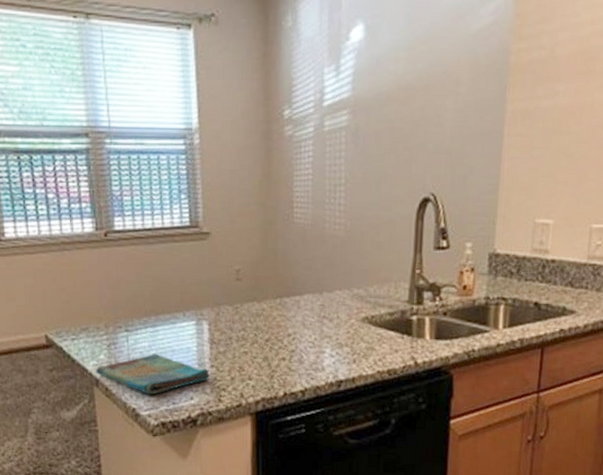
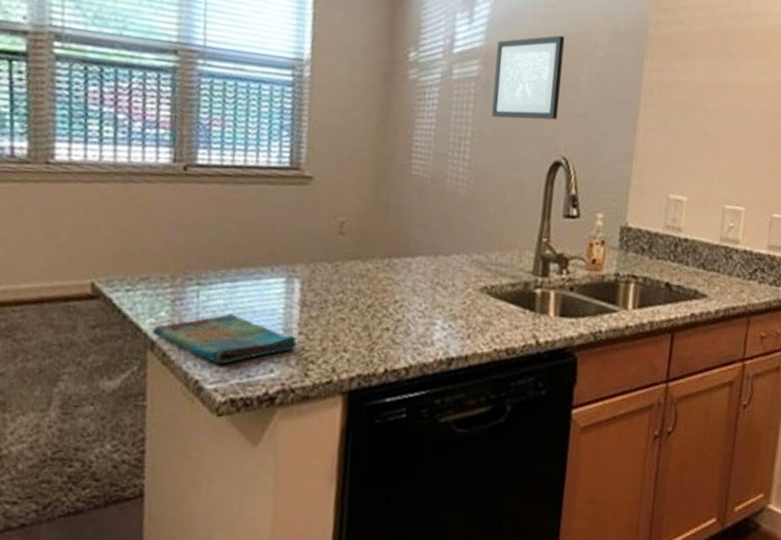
wall art: none [362,76,428,163] -> present [492,35,565,120]

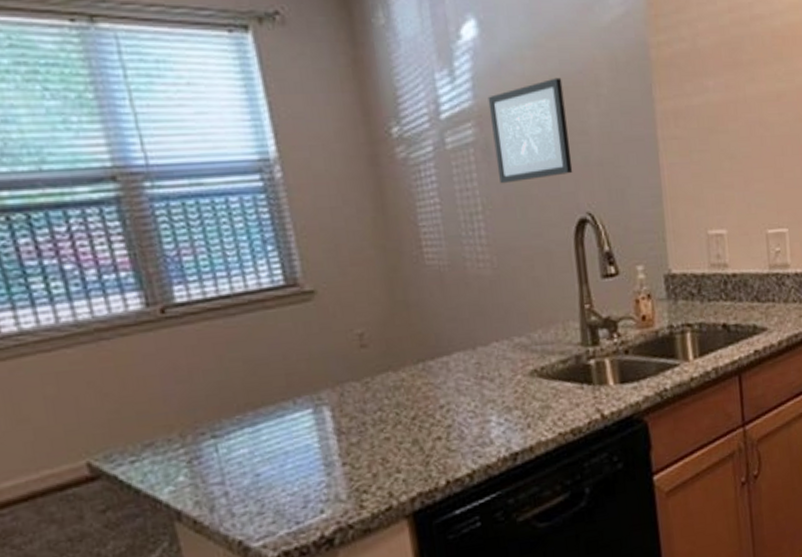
dish towel: present [152,313,298,365] -> none [173,460,345,518]

